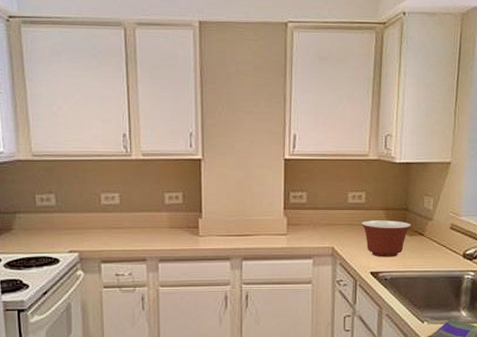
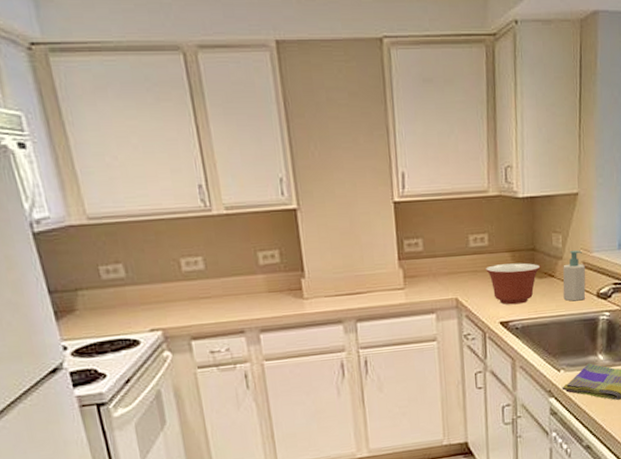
soap bottle: none [431,214,454,259] -> present [563,250,586,302]

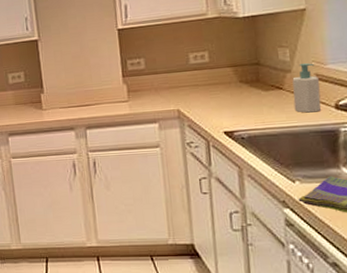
mixing bowl: present [486,263,541,305] -> none [207,76,267,116]

